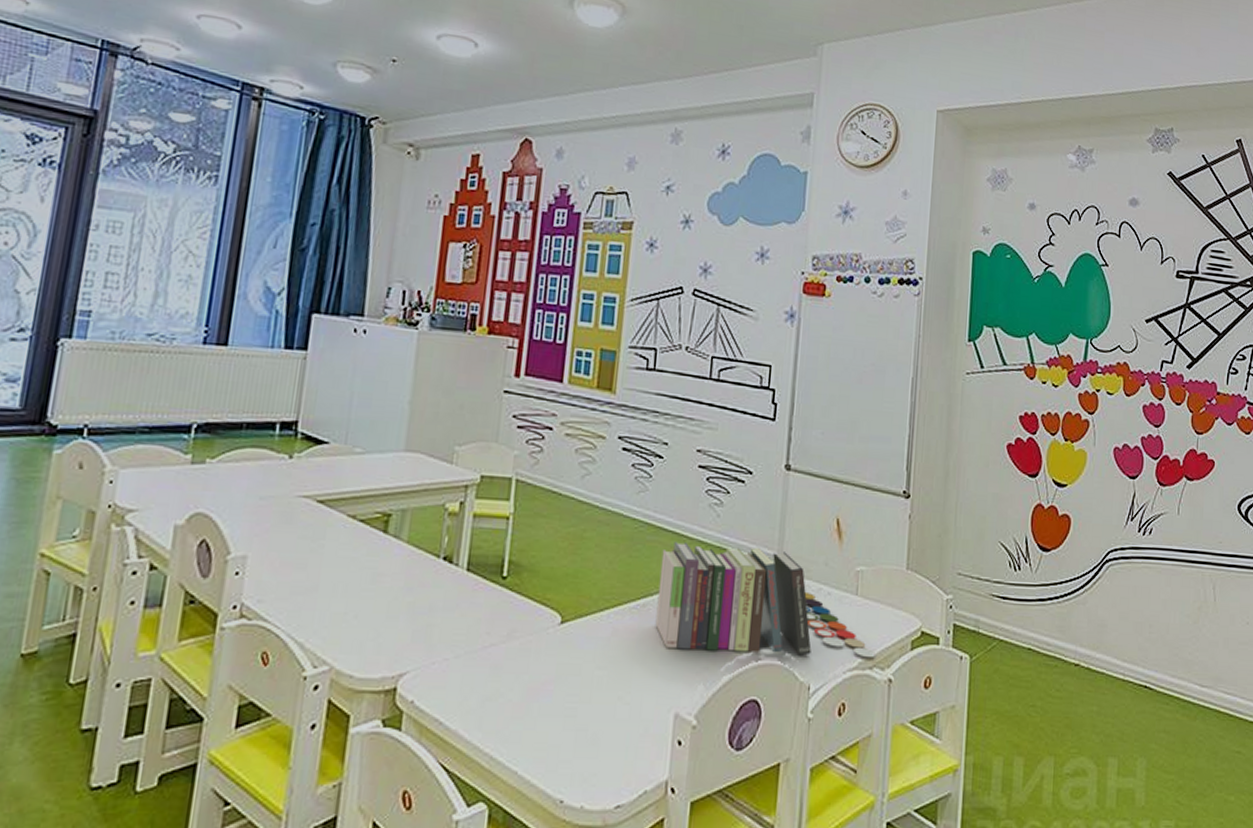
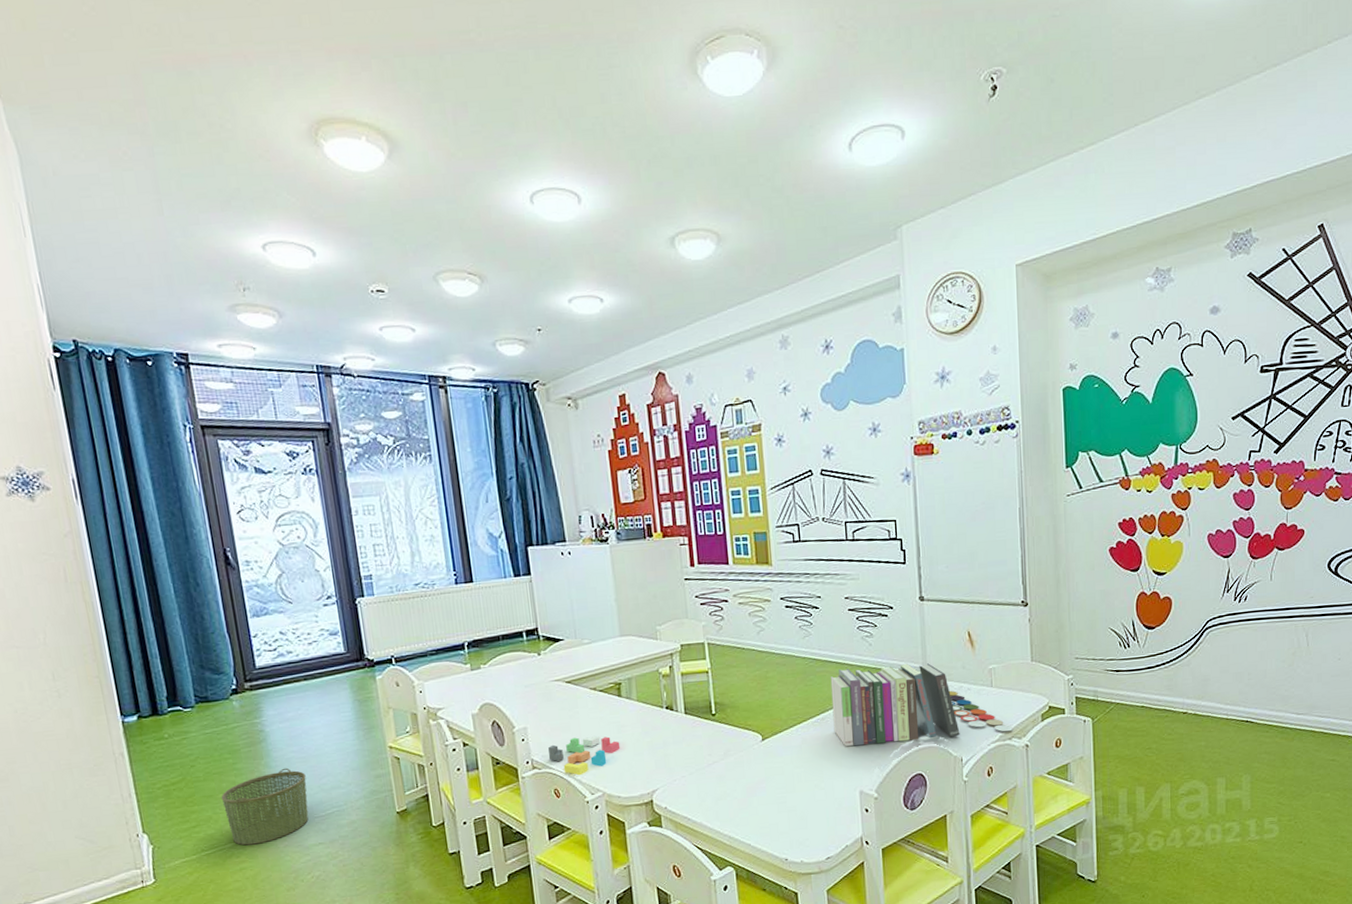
toy blocks: none [266,580,371,636] -> present [548,735,621,775]

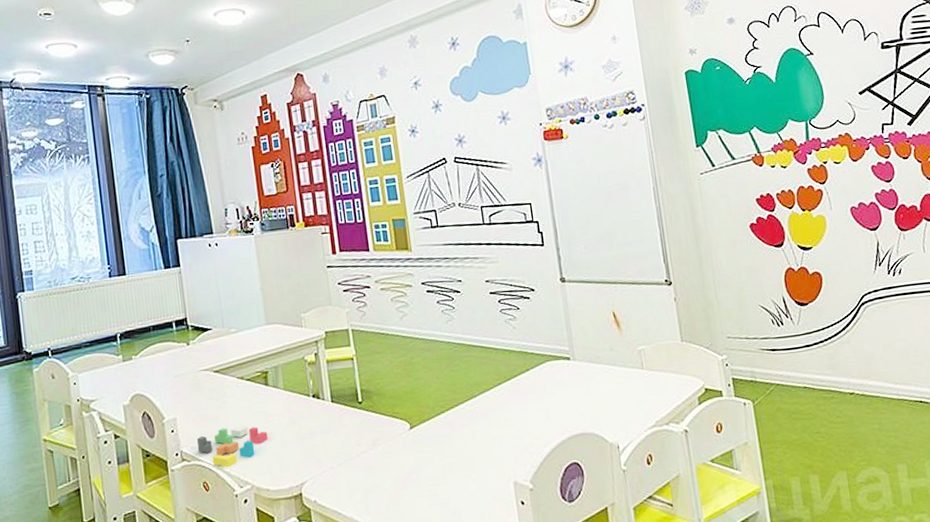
books: present [830,663,960,746] -> none [476,346,614,434]
paint palette: present [948,690,1013,732] -> none [598,373,669,417]

